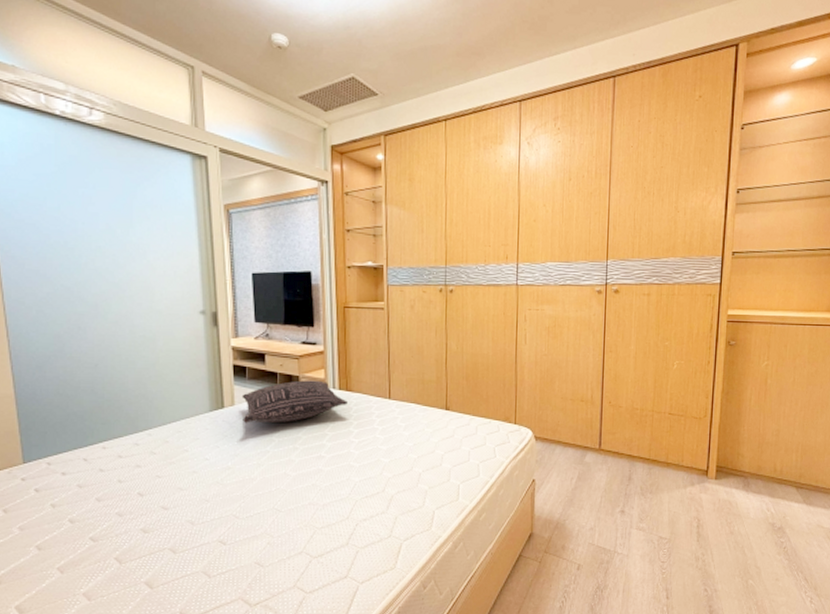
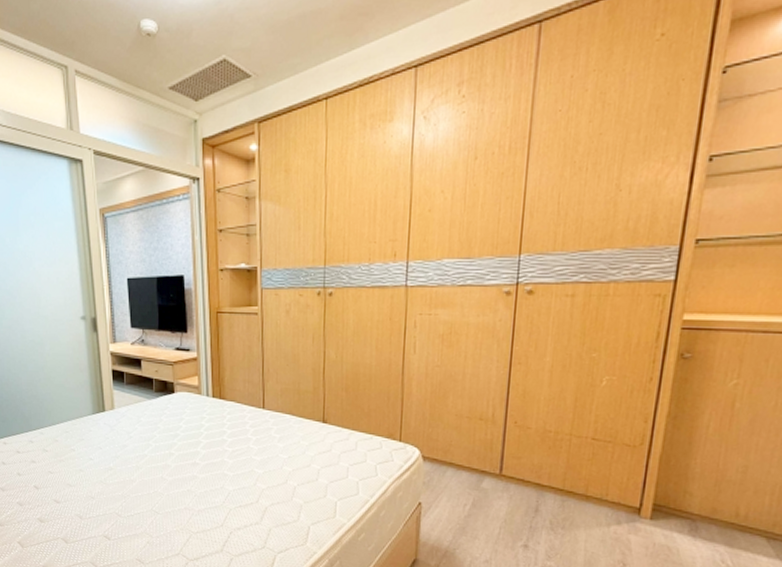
pillow: present [242,380,349,423] -> none [120,386,222,428]

